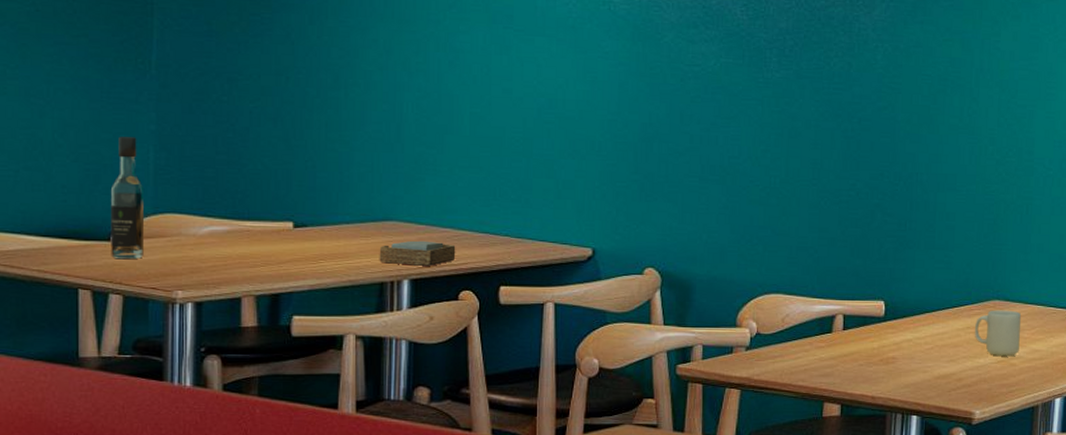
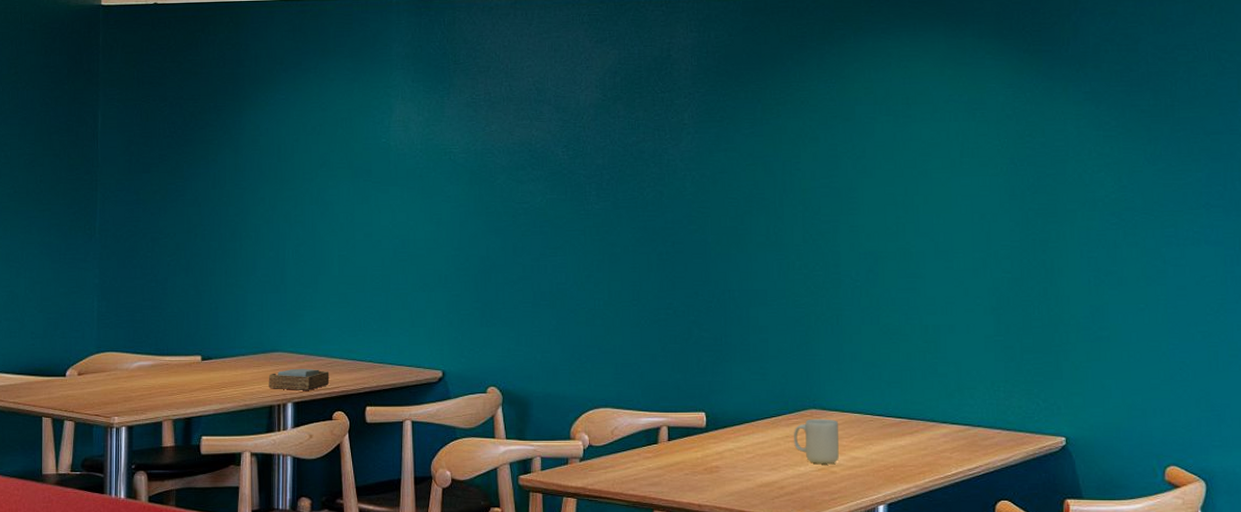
bottle: present [110,136,145,260] -> none [66,290,91,392]

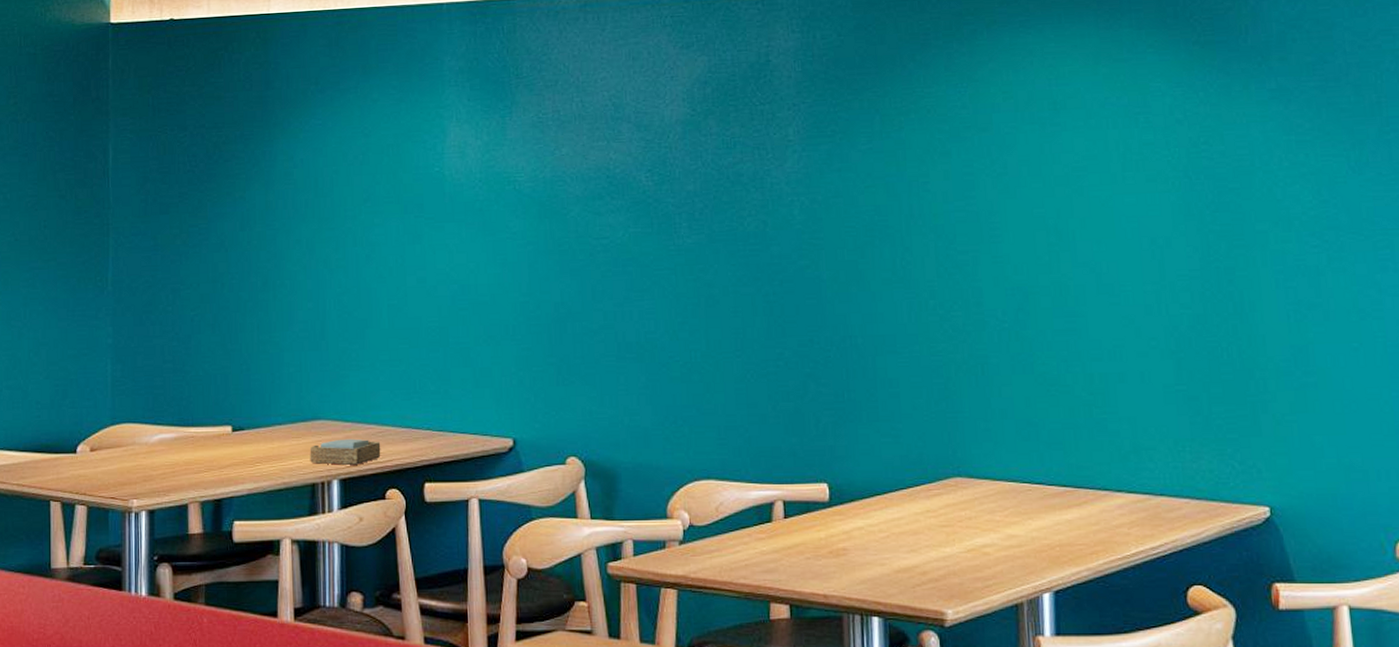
cup: present [794,418,839,464] -> none [935,488,992,543]

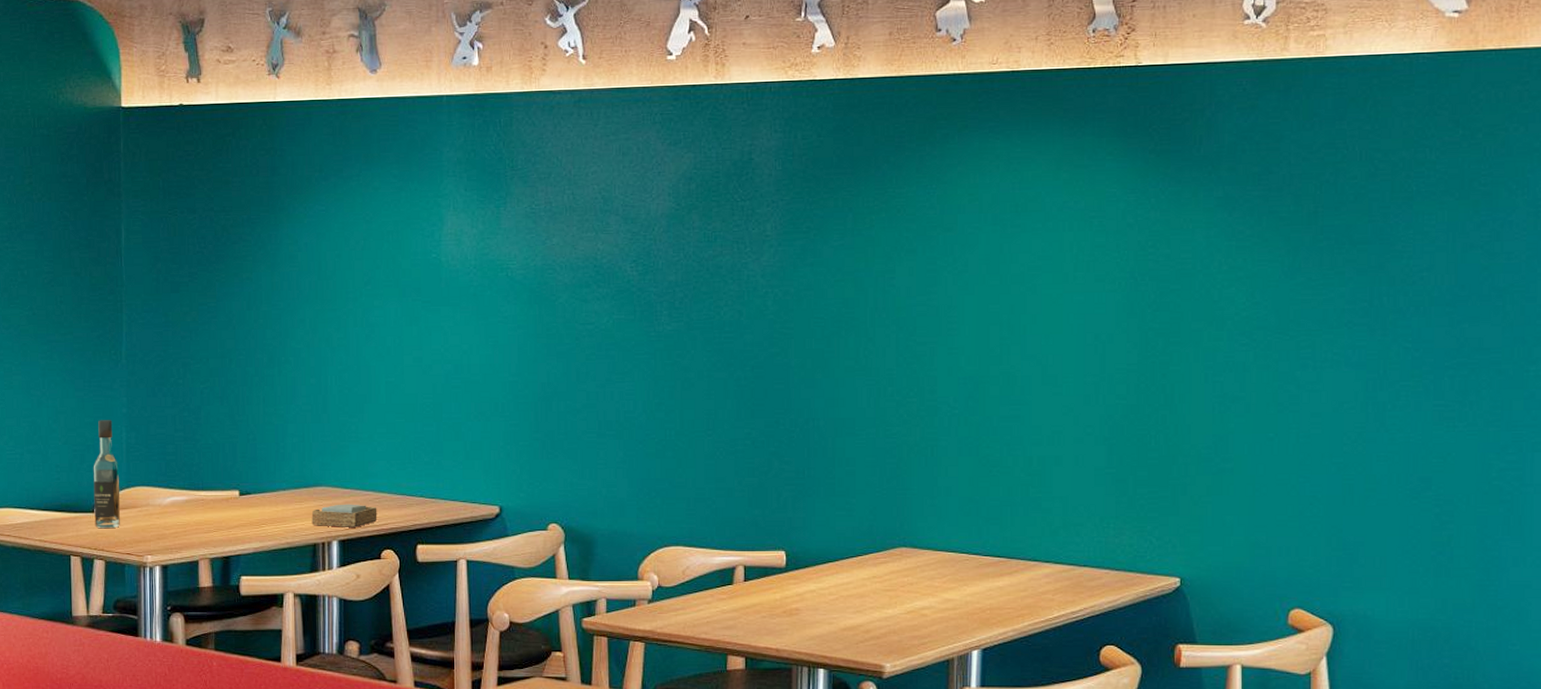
bottle: none [75,351,105,471] -> present [93,420,121,529]

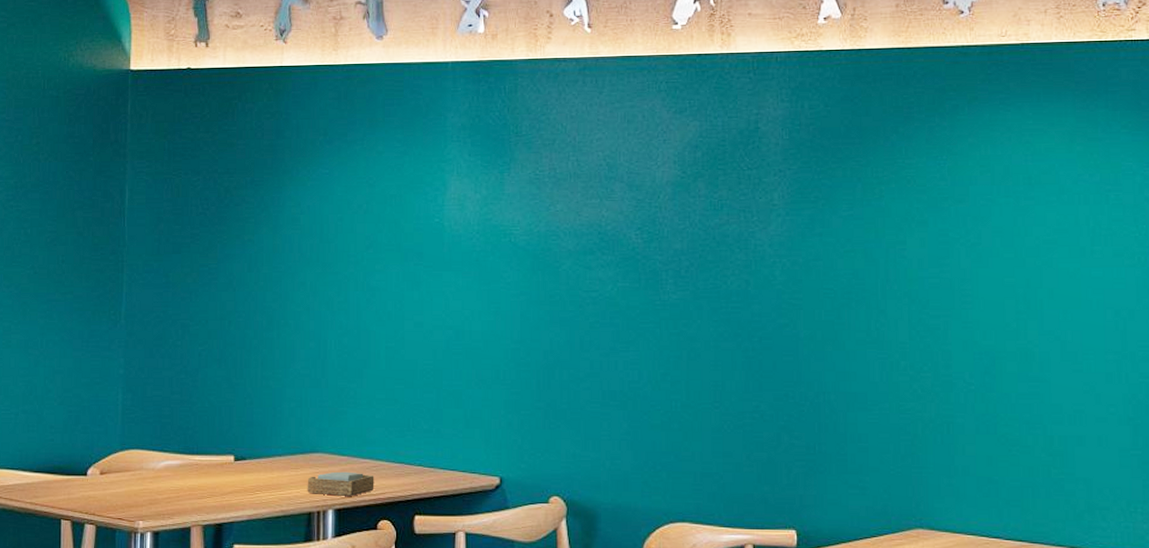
bottle: present [93,420,121,529] -> none [87,381,114,493]

